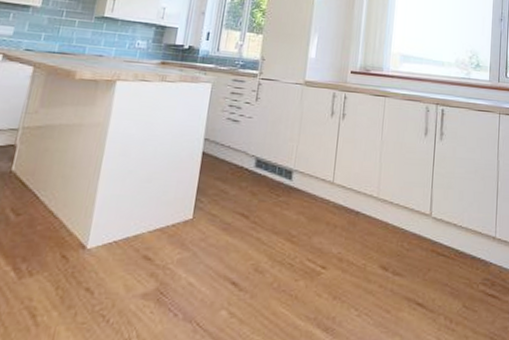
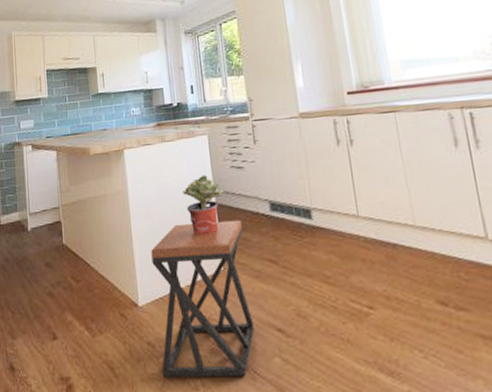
stool: none [93,166,223,329] -> present [151,219,255,377]
potted plant: none [170,121,216,181] -> present [183,174,226,235]

